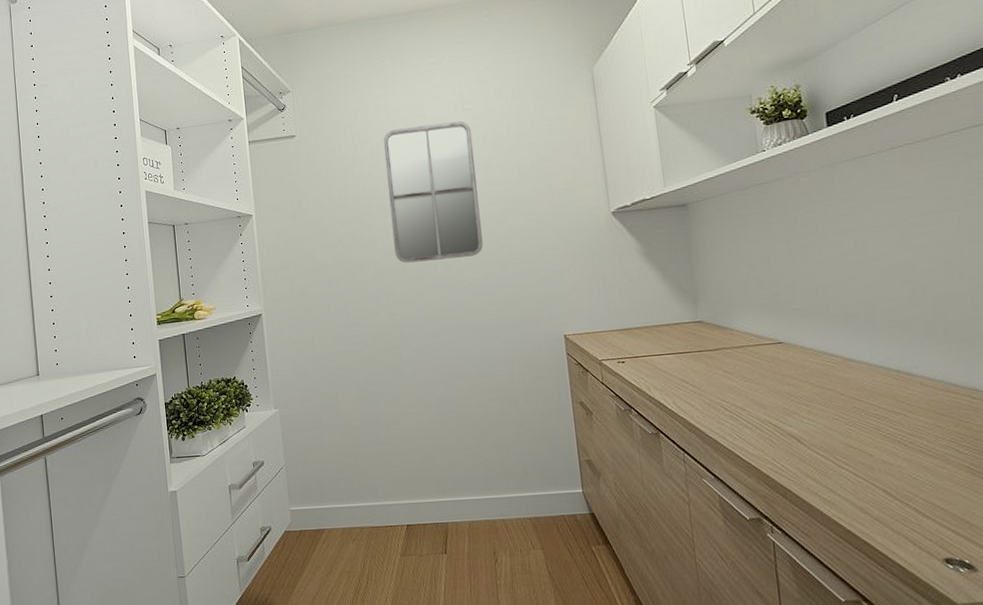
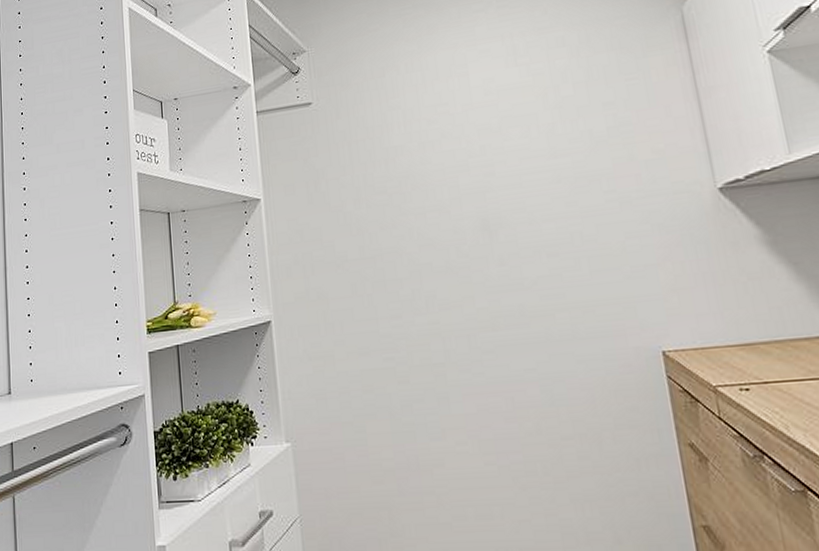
home mirror: present [383,121,483,263] -> none [418,78,548,257]

